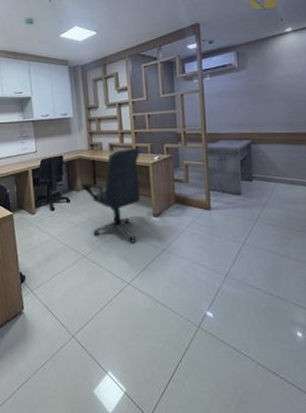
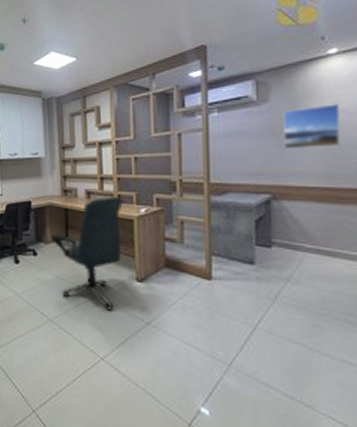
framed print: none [256,70,296,105] -> present [282,104,341,150]

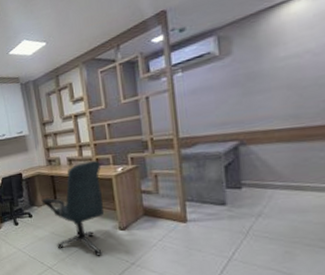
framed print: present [282,104,341,150] -> none [245,45,306,98]

